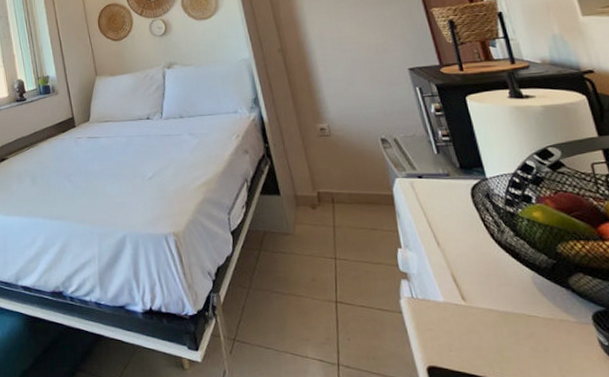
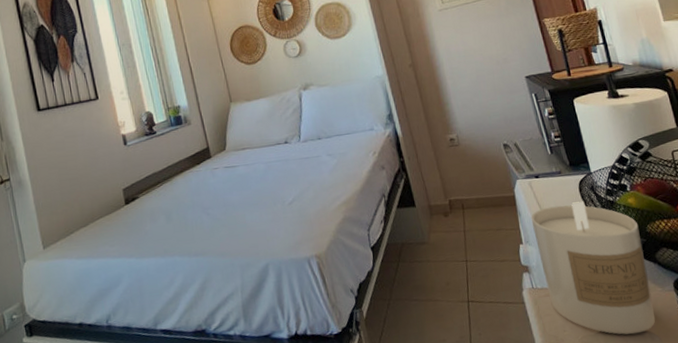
candle: none [412,209,568,368] -> present [531,201,656,335]

